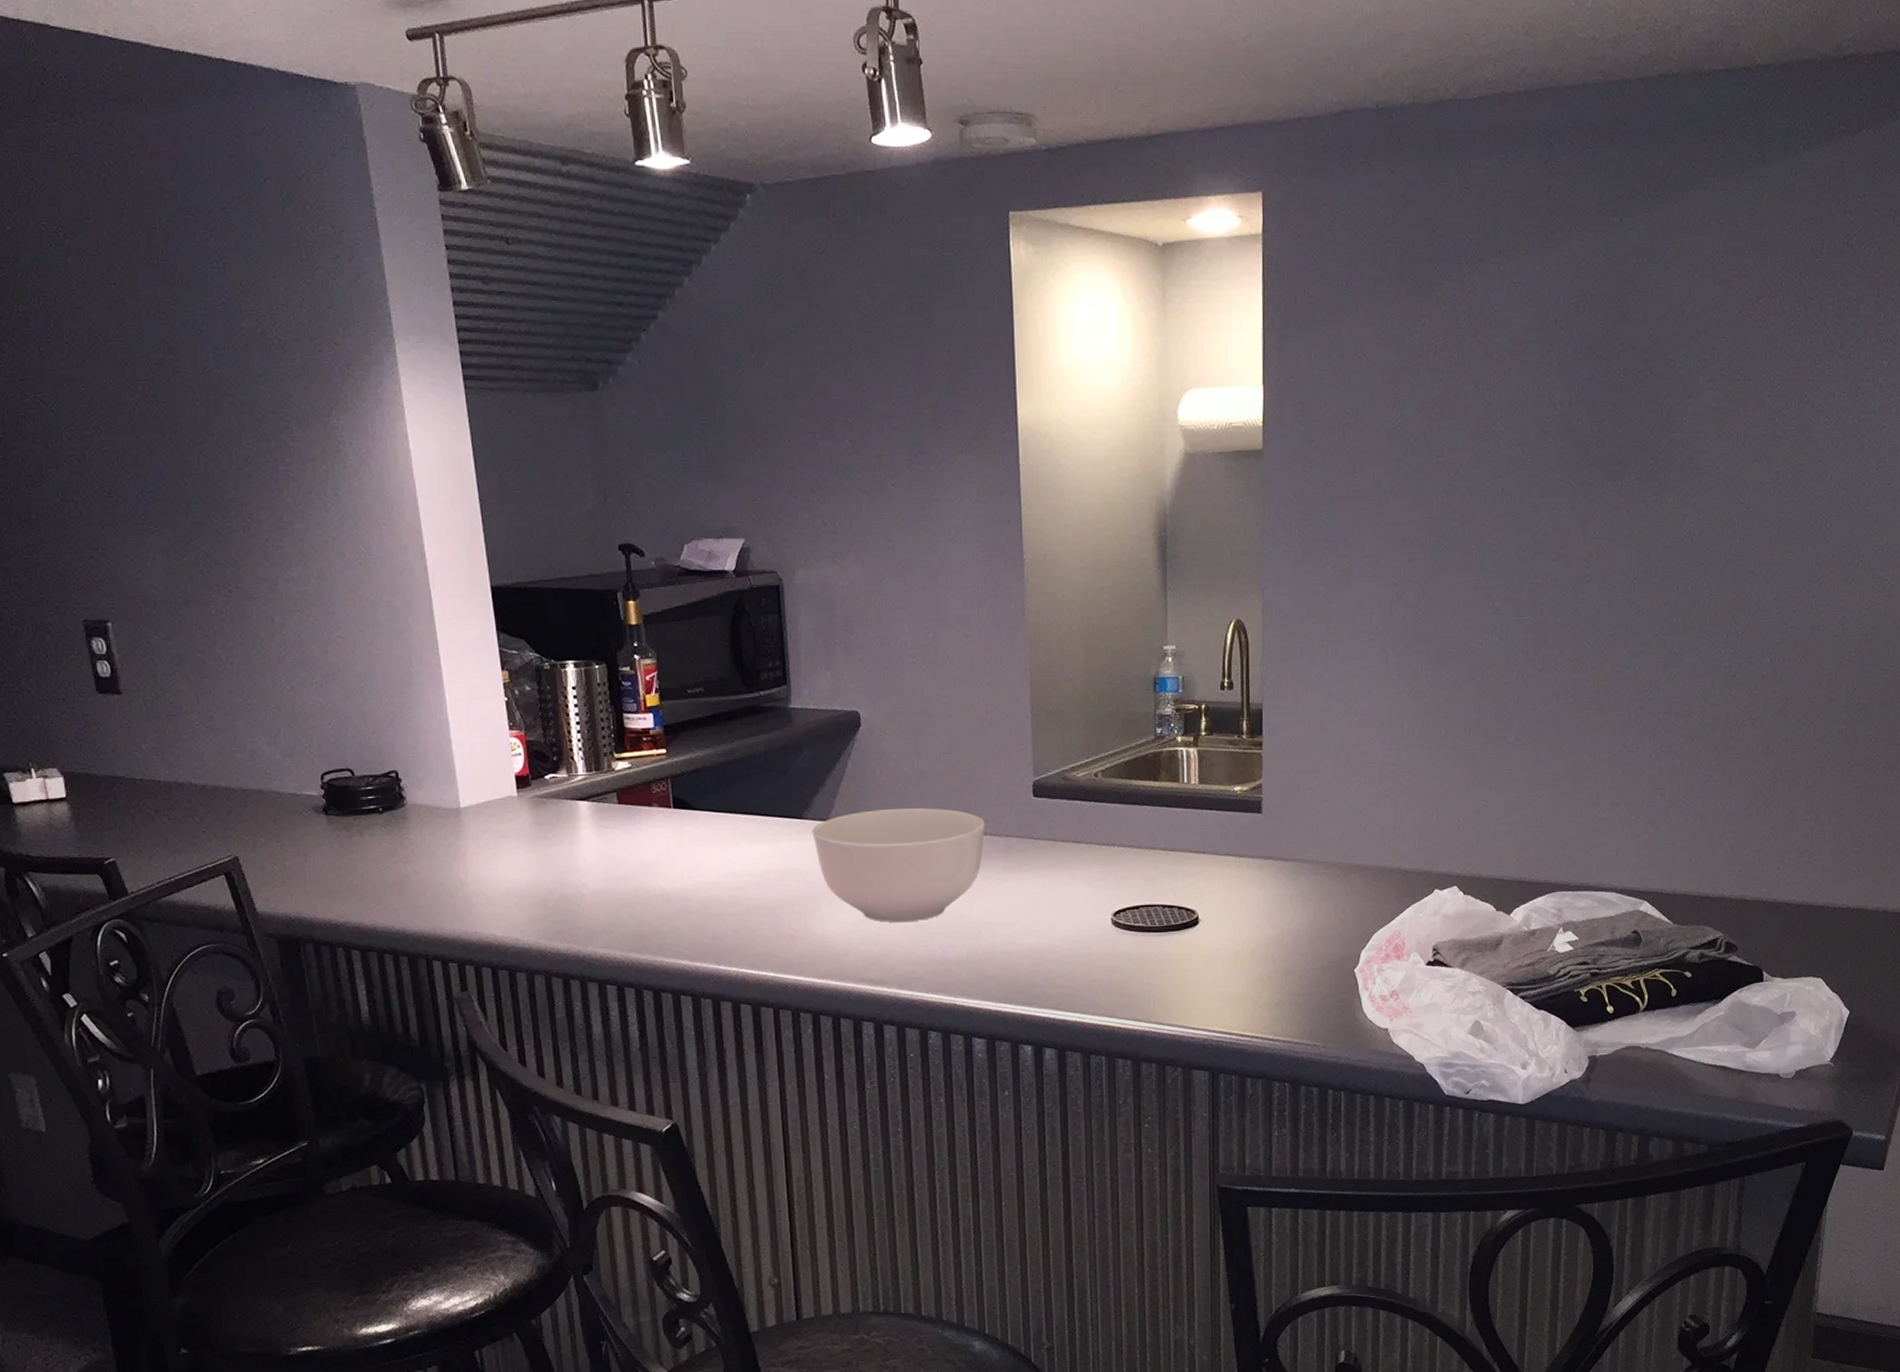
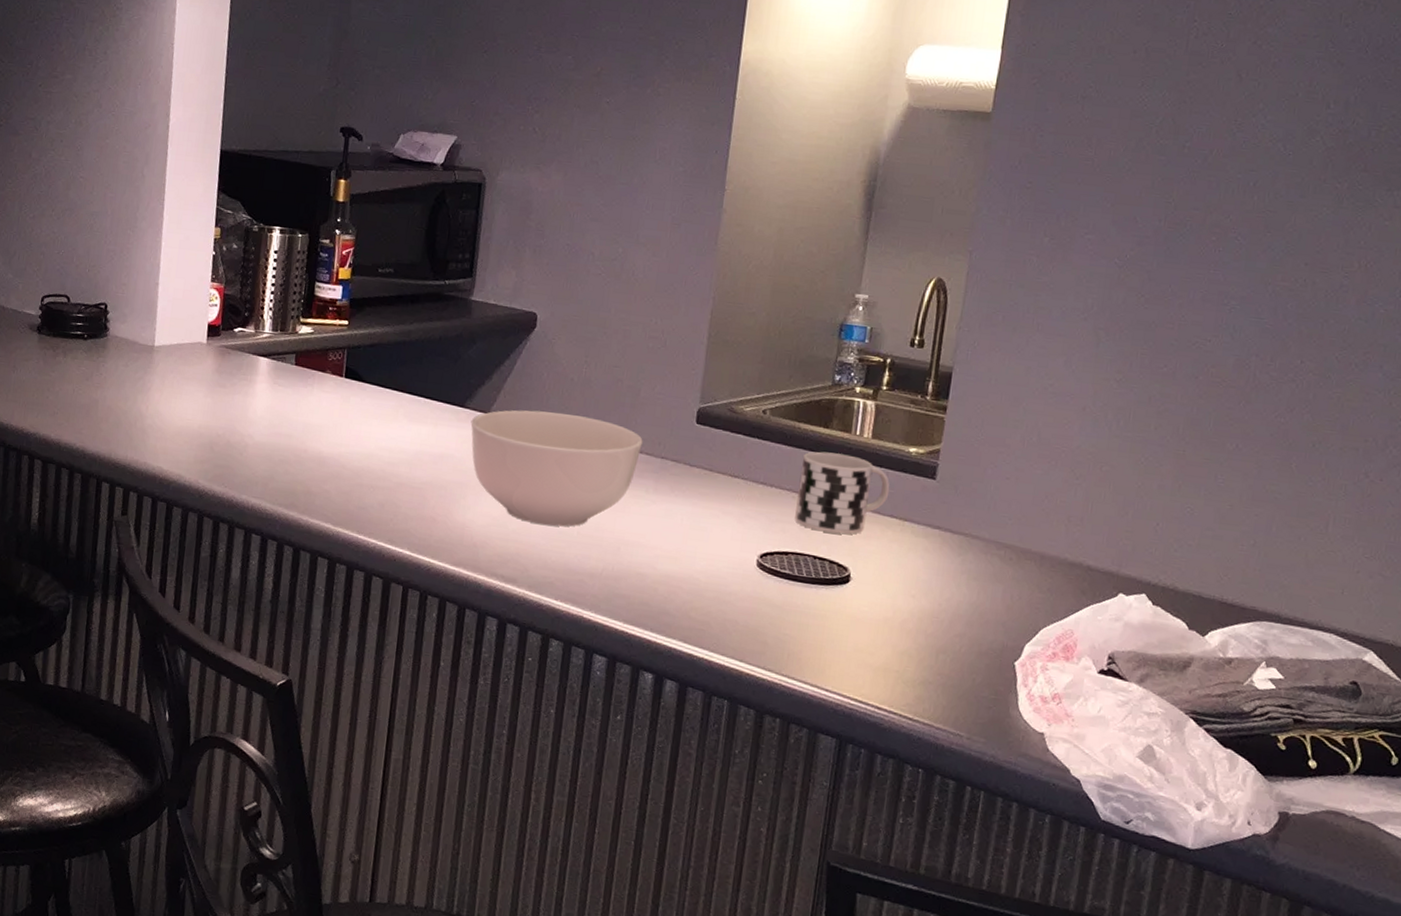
cup: none [1138,803,1222,881] -> present [795,451,890,535]

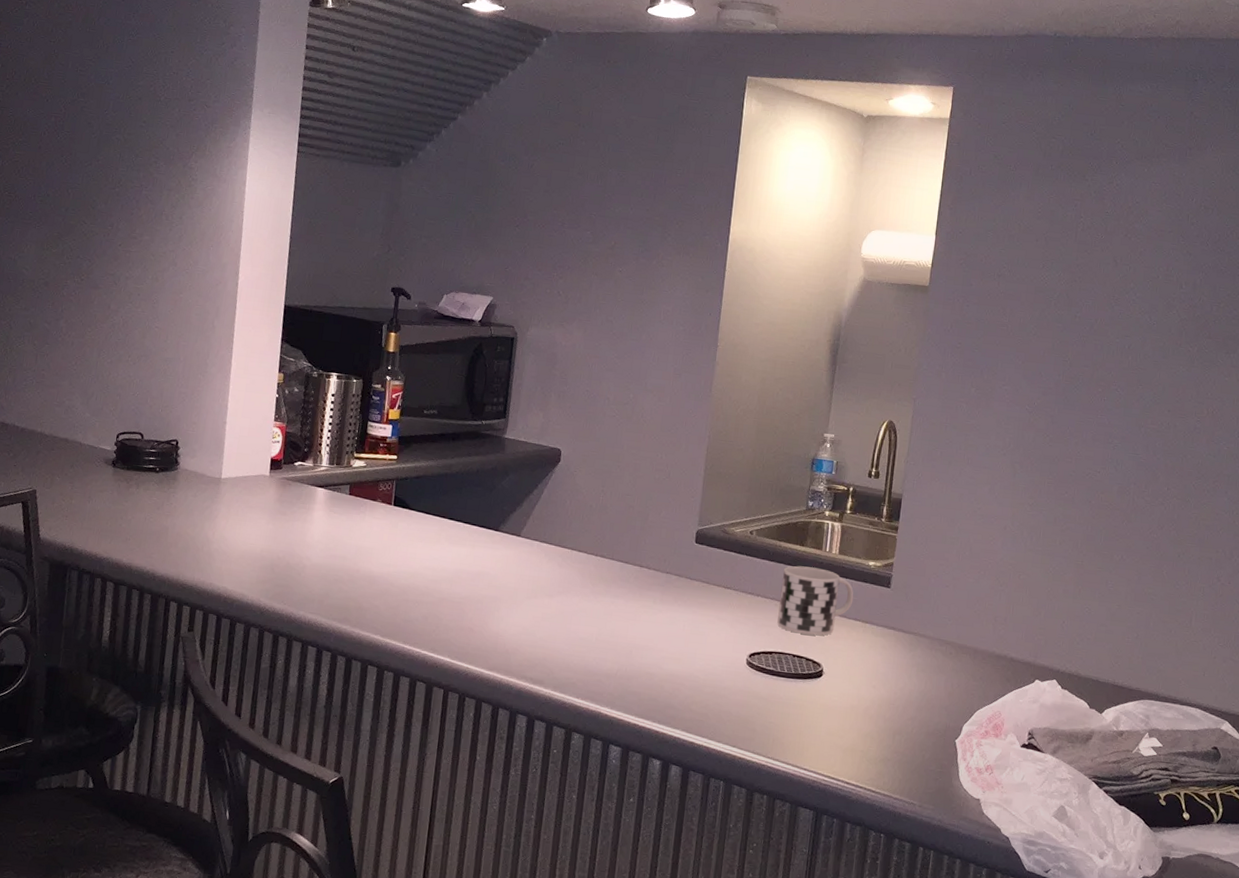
bowl: present [471,410,643,527] -> none [504,532,651,634]

